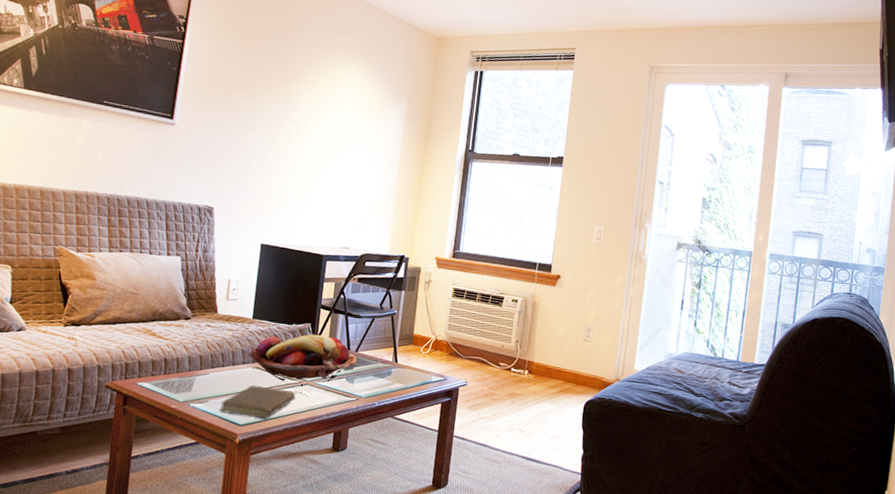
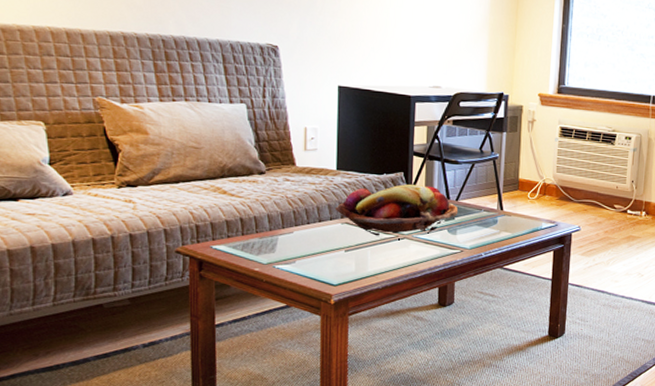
book: present [220,385,309,419] -> none [309,242,408,277]

